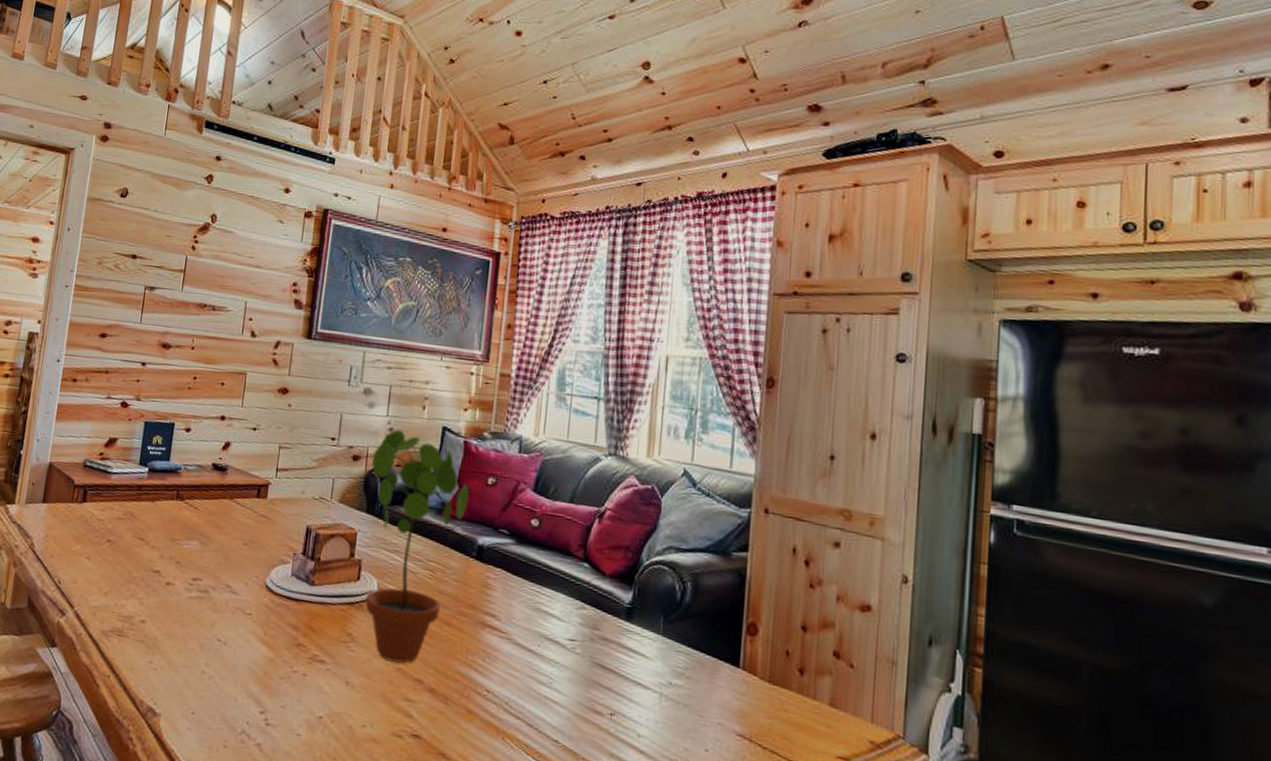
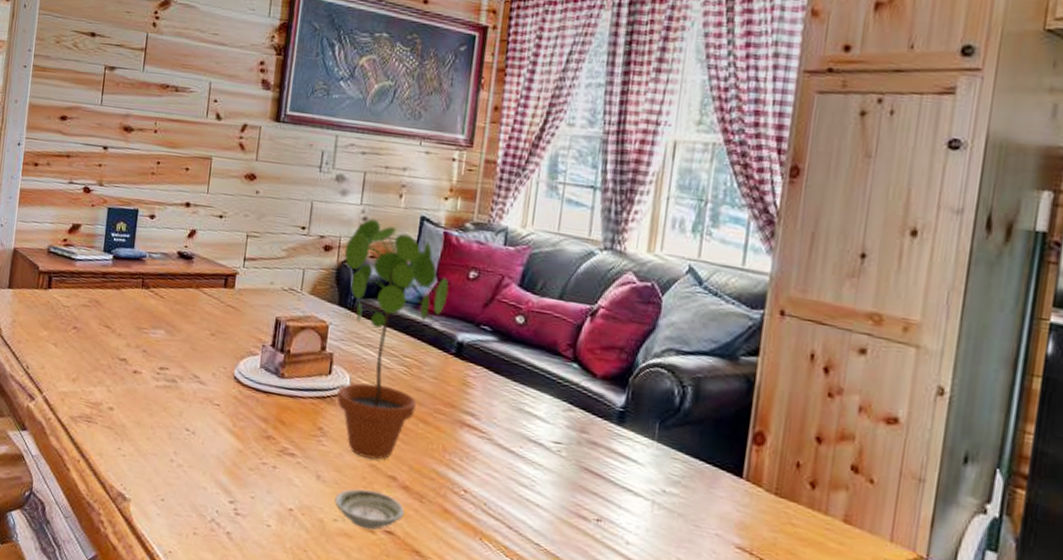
saucer: none [363,693,431,735] -> present [334,489,405,530]

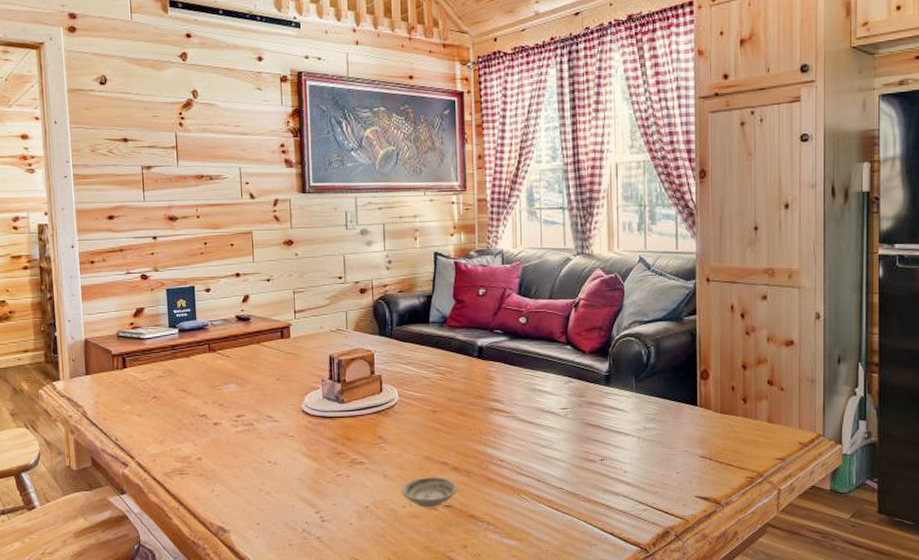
potted plant: present [337,218,449,460] -> none [378,260,465,453]

